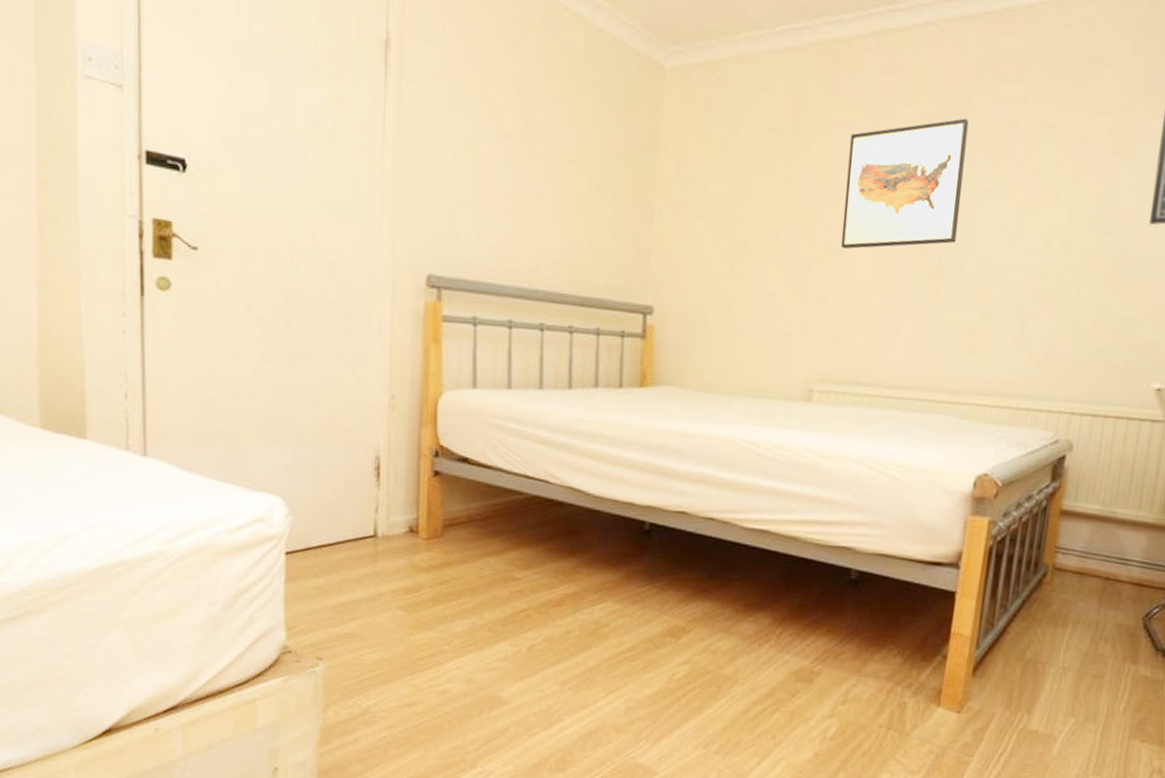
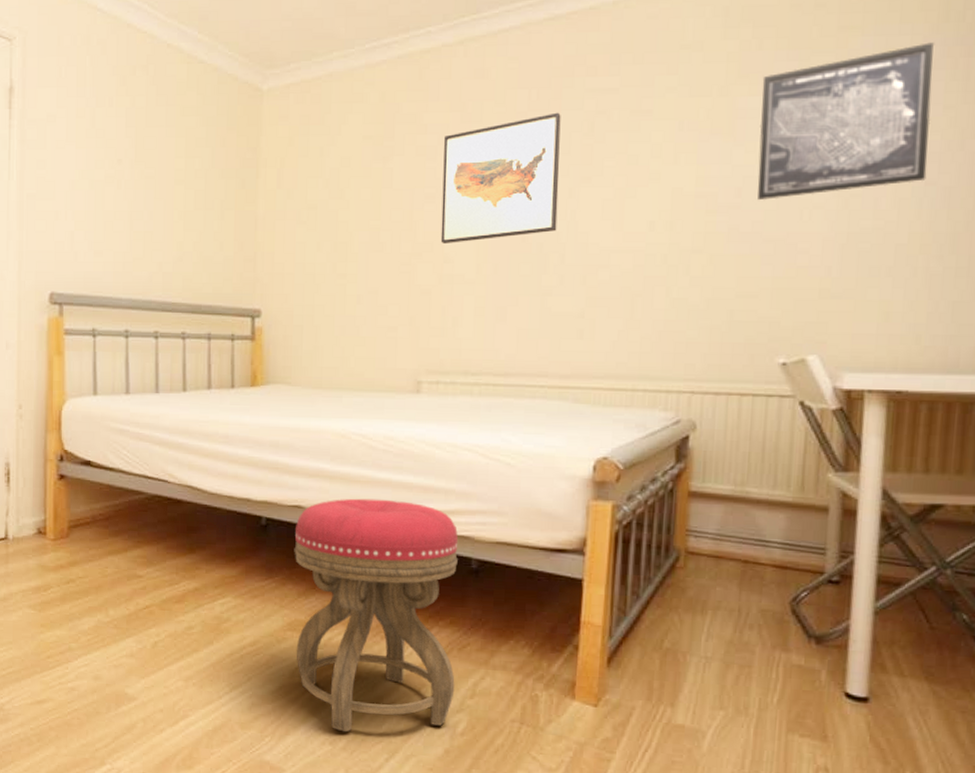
stool: none [674,506,840,736] -> present [294,498,459,732]

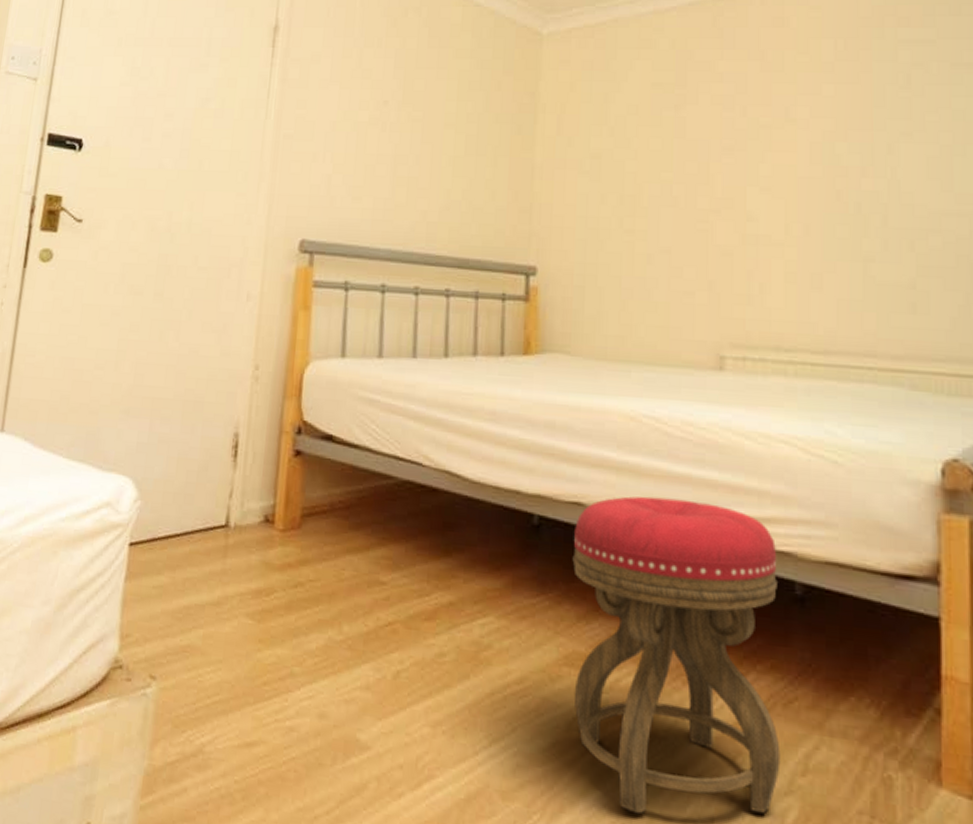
wall art: present [440,112,561,245] -> none [742,63,876,201]

